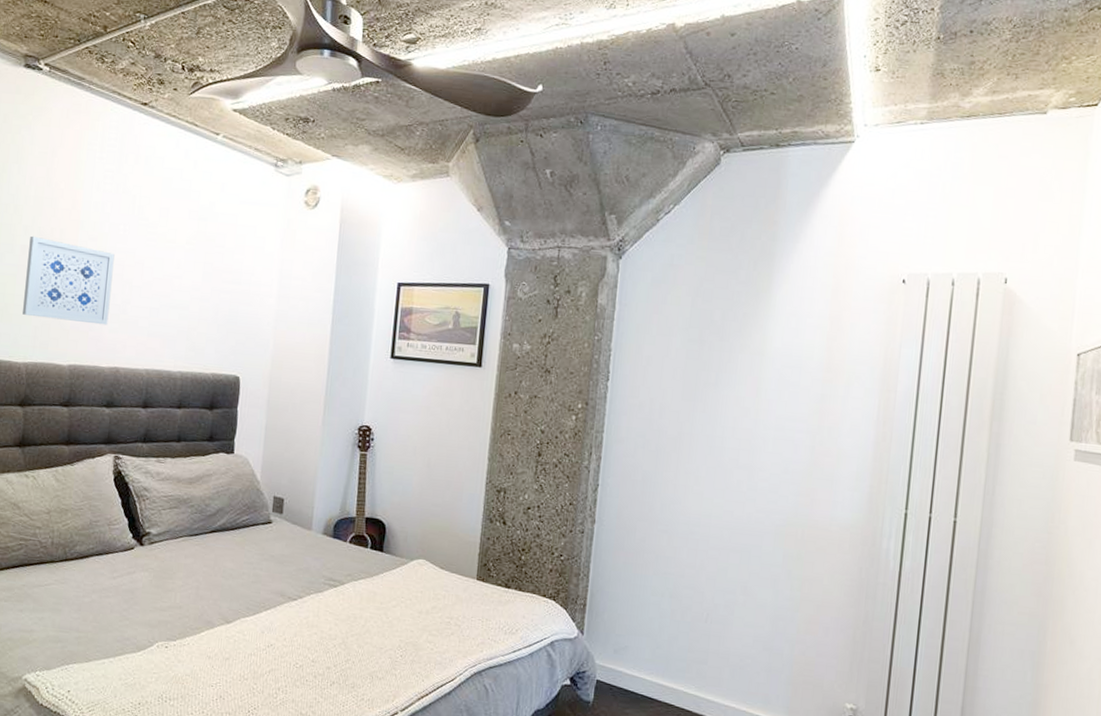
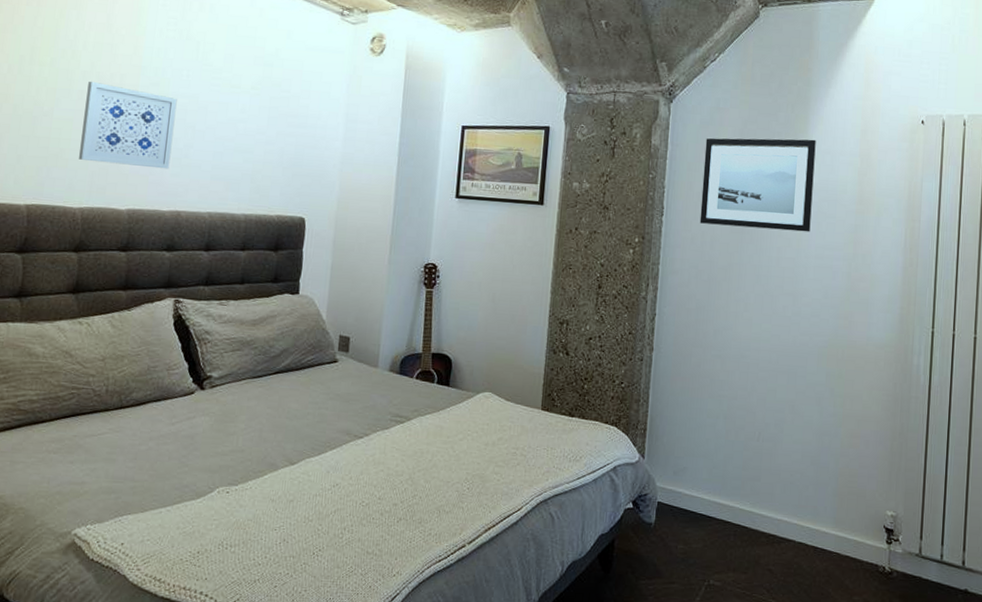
wall art: none [648,297,781,402] -> present [699,138,816,232]

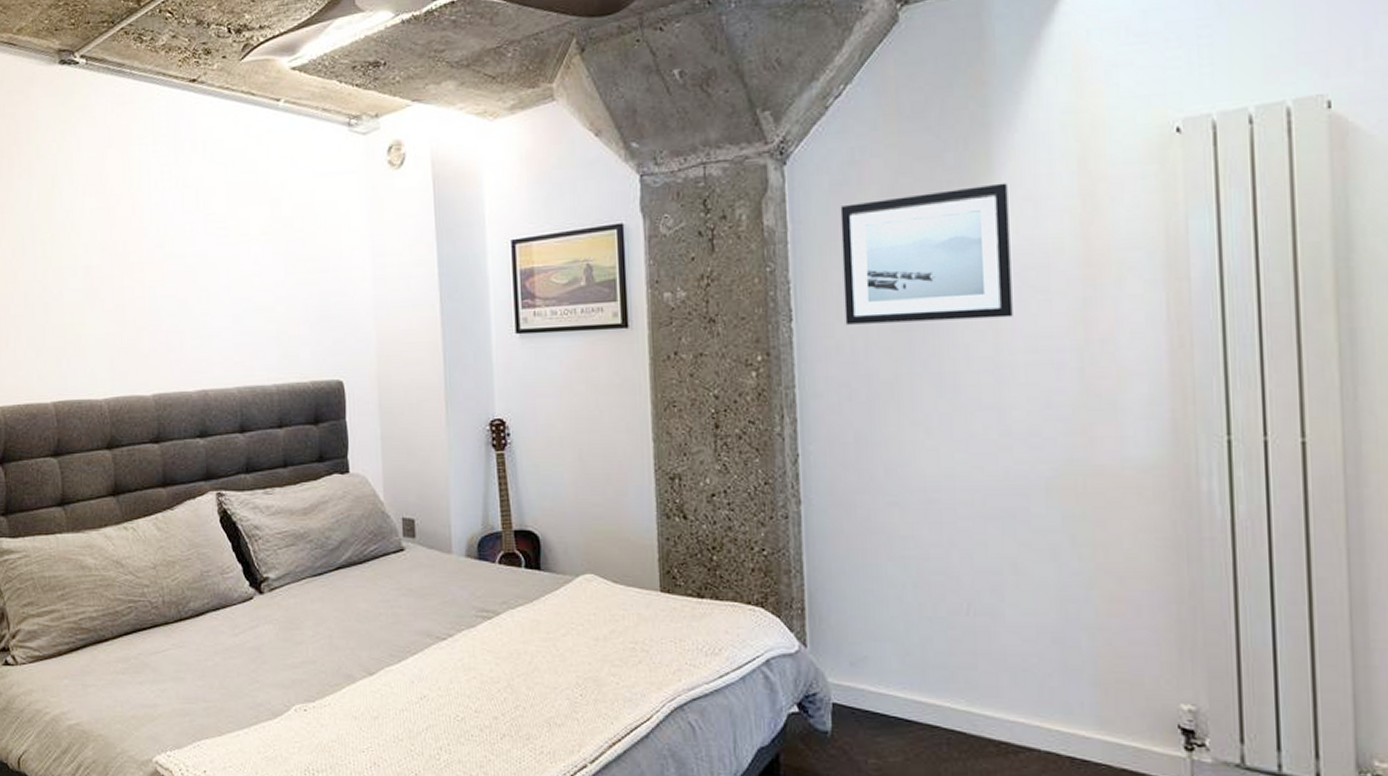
wall art: present [79,81,177,169] -> none [92,253,188,345]

